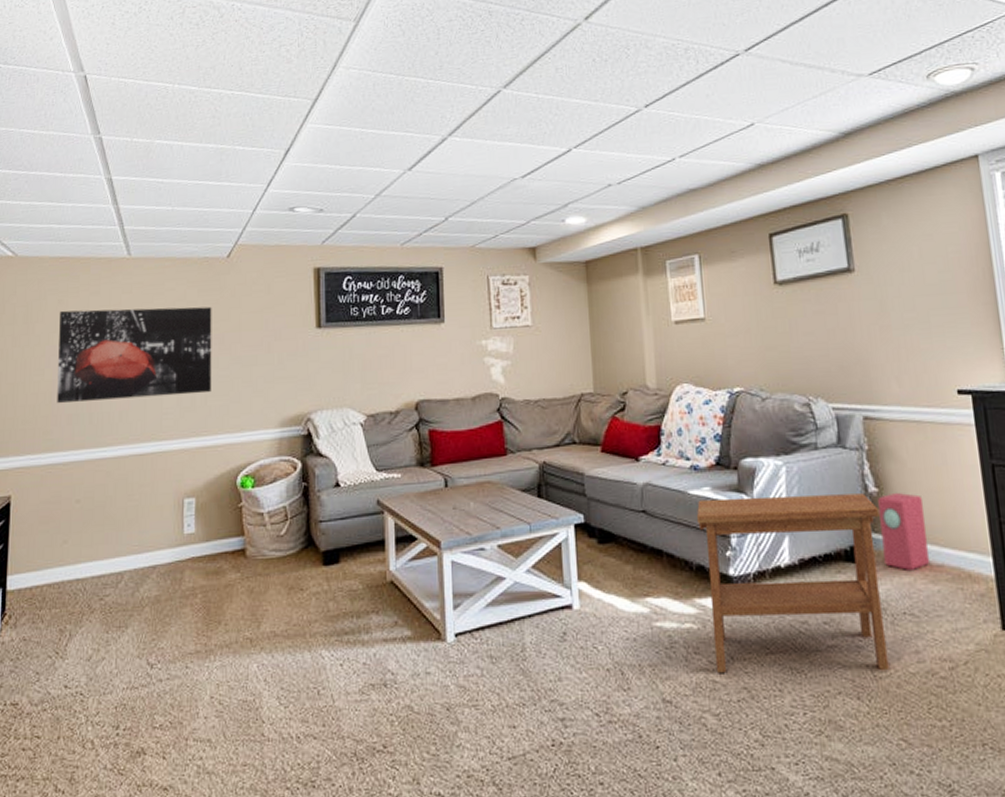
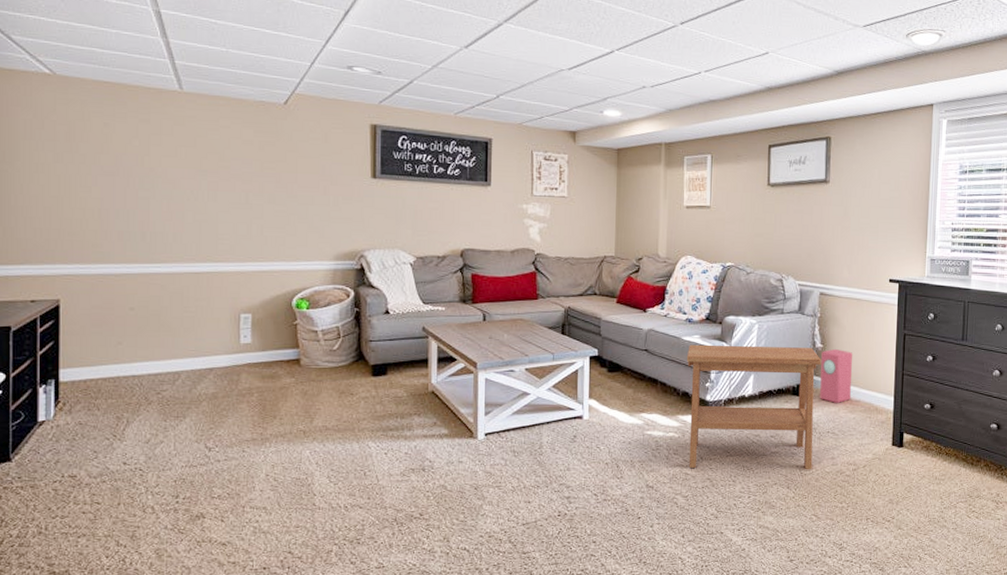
wall art: present [57,306,212,404] -> none [106,133,269,225]

